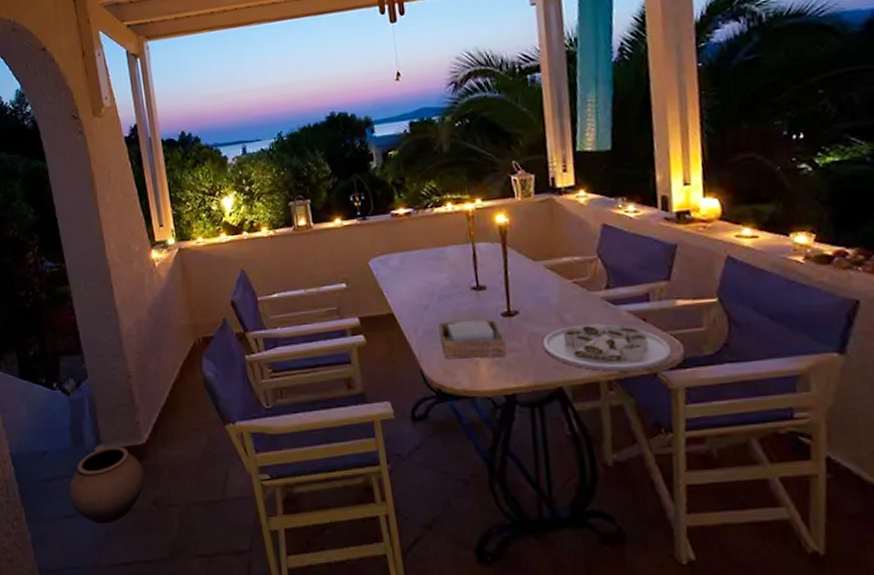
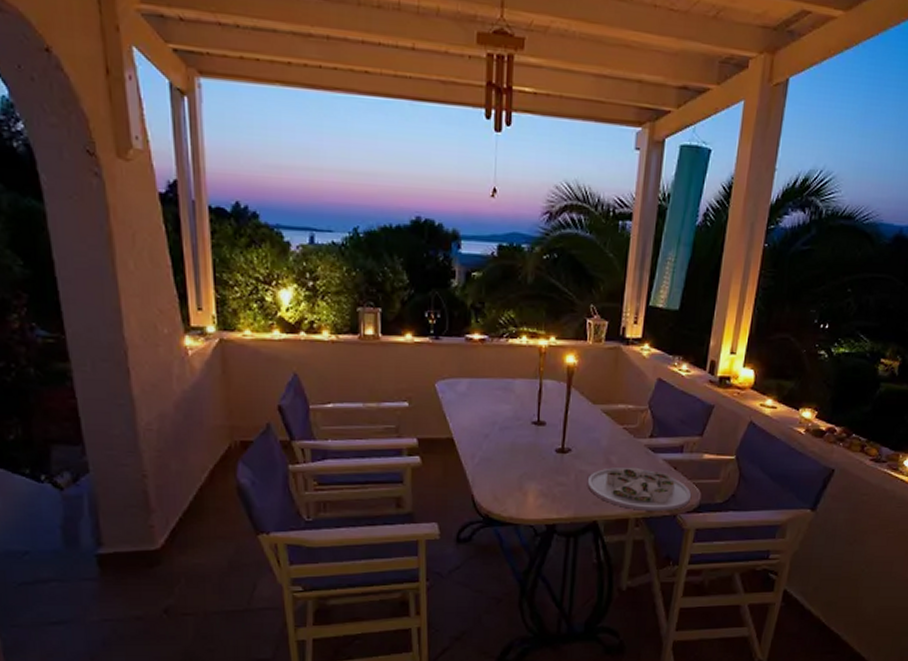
clay pot: present [68,445,145,524] -> none [55,548,156,632]
napkin holder: present [439,319,507,360] -> none [495,451,556,489]

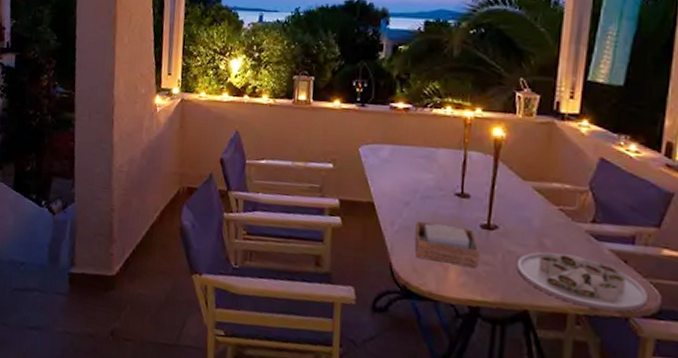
napkin holder: none [495,451,556,489] -> present [415,220,480,267]

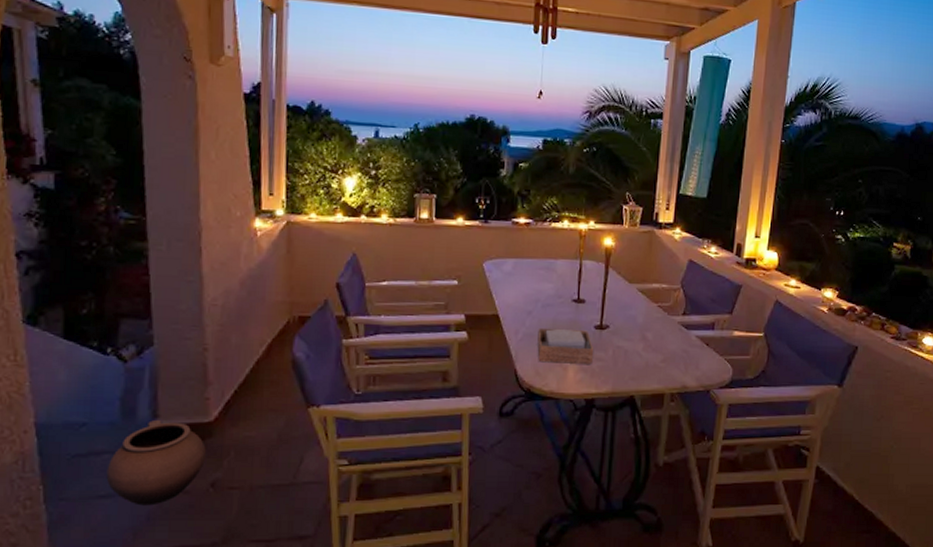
clay pot: none [35,267,108,343] -> present [106,420,206,506]
platter: present [516,251,649,312] -> none [624,343,724,386]

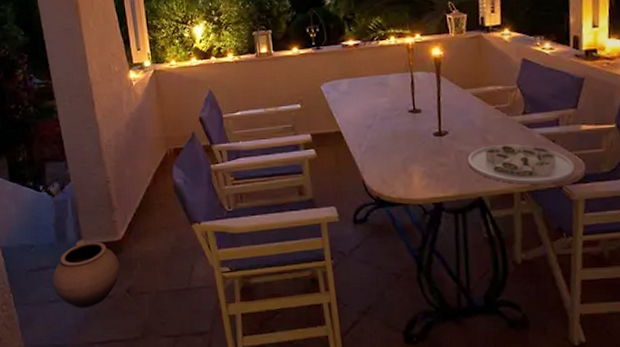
napkin holder: present [537,327,594,364] -> none [379,138,437,172]
platter: none [624,343,724,386] -> present [467,143,575,185]

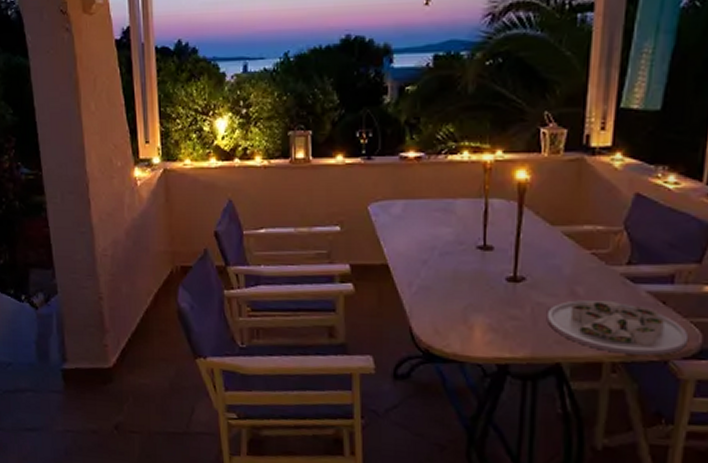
clay pot: present [52,241,120,308] -> none [30,363,108,442]

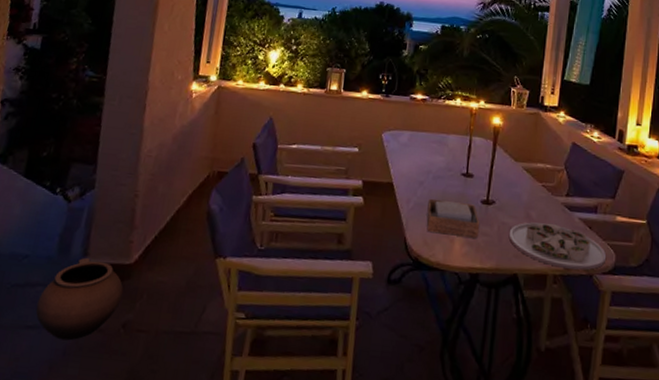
clay pot: none [30,363,108,442] -> present [35,258,124,341]
napkin holder: none [435,279,507,323] -> present [426,198,480,238]

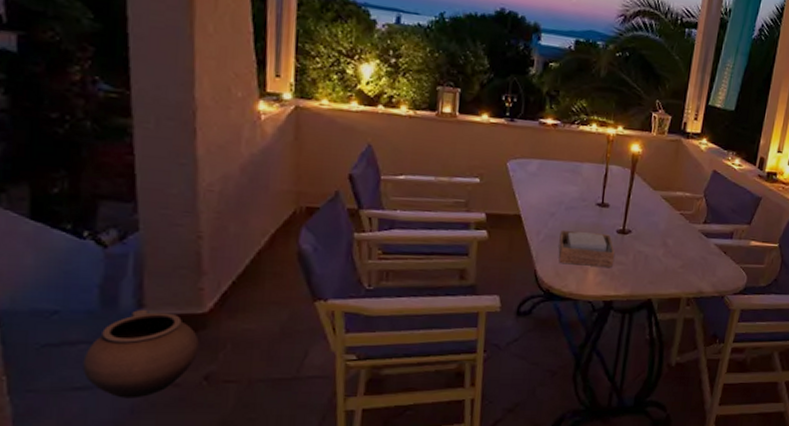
platter: present [508,222,607,270] -> none [644,249,739,292]

